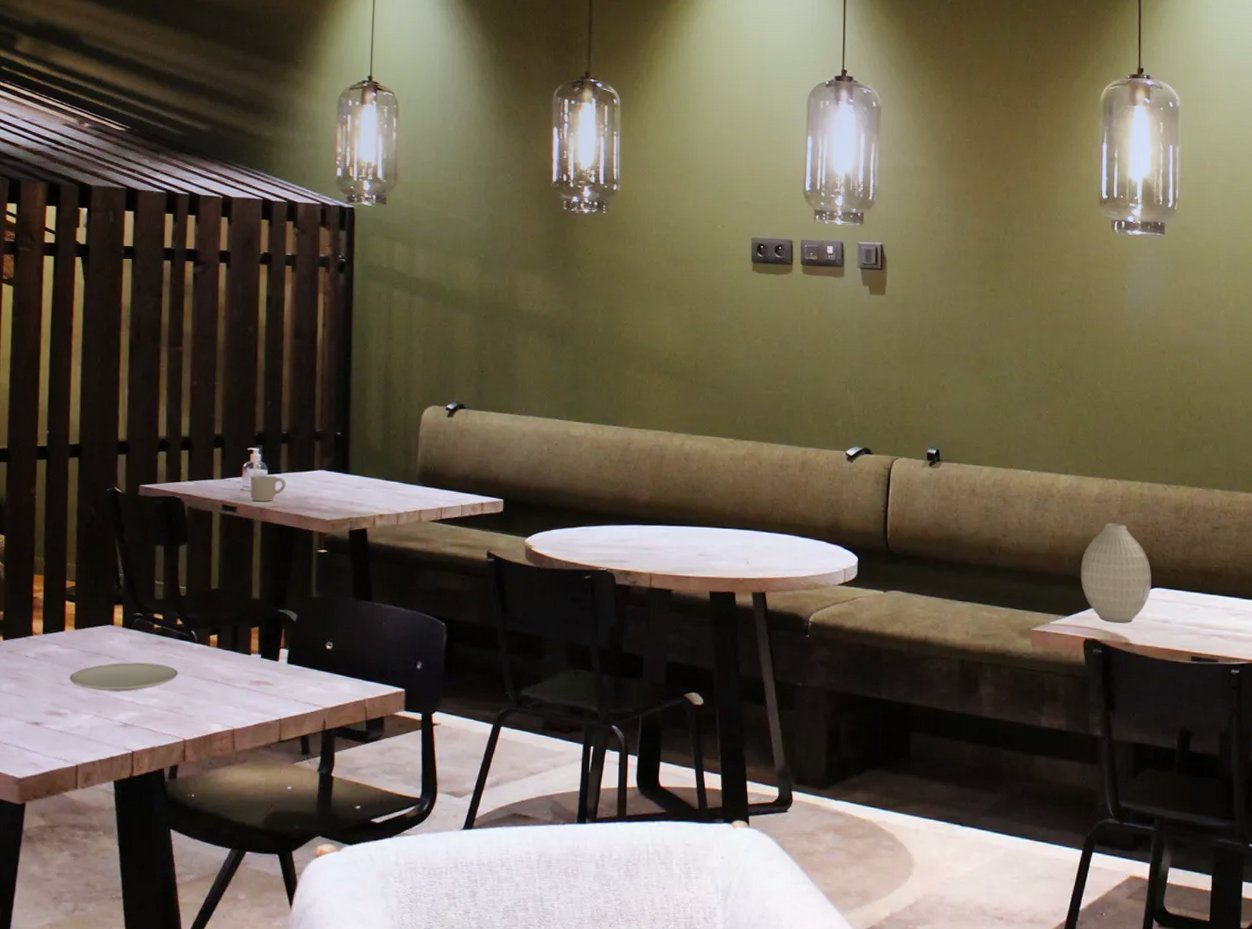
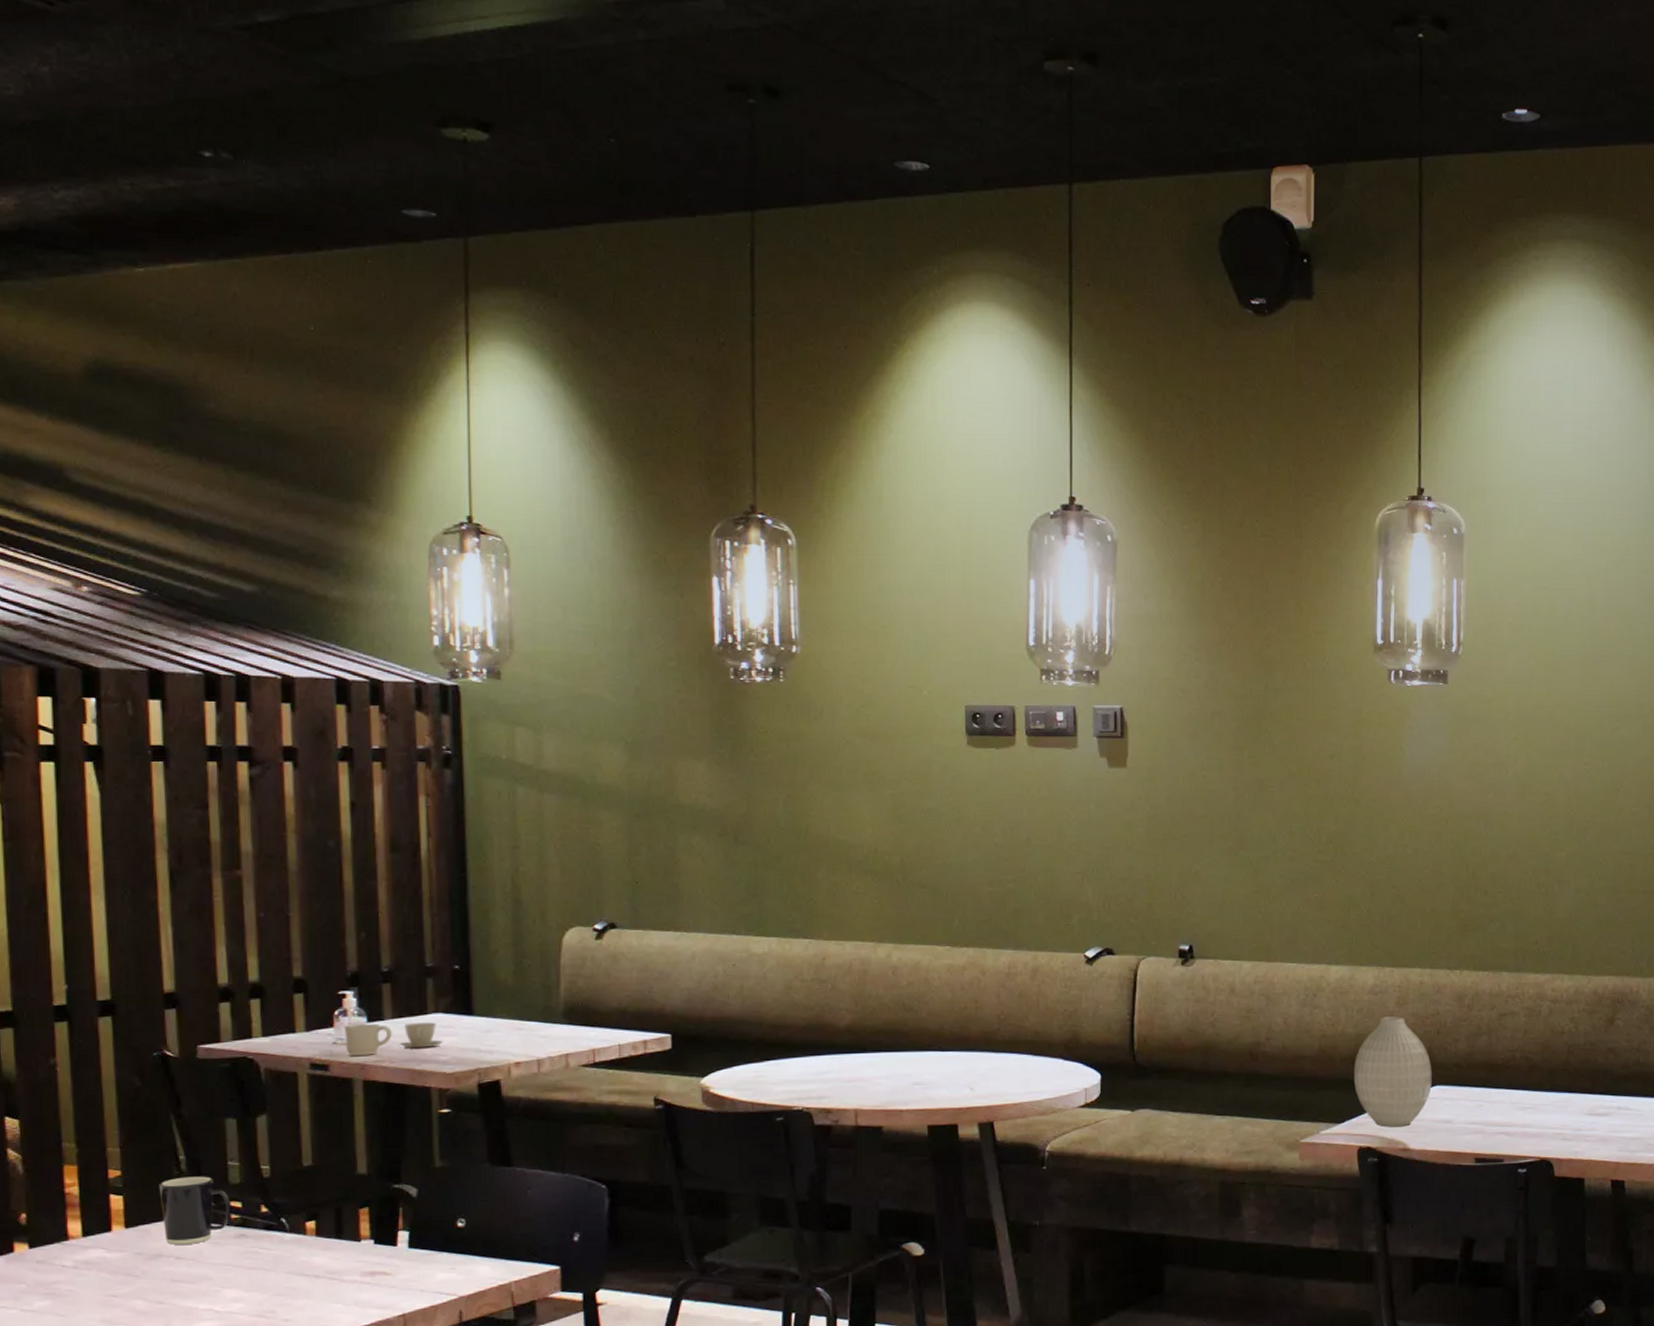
plate: present [69,662,179,692] -> none [123,1261,268,1299]
mug: none [102,590,155,647] -> present [159,1176,231,1245]
teacup: none [291,477,325,498] -> present [399,1022,443,1048]

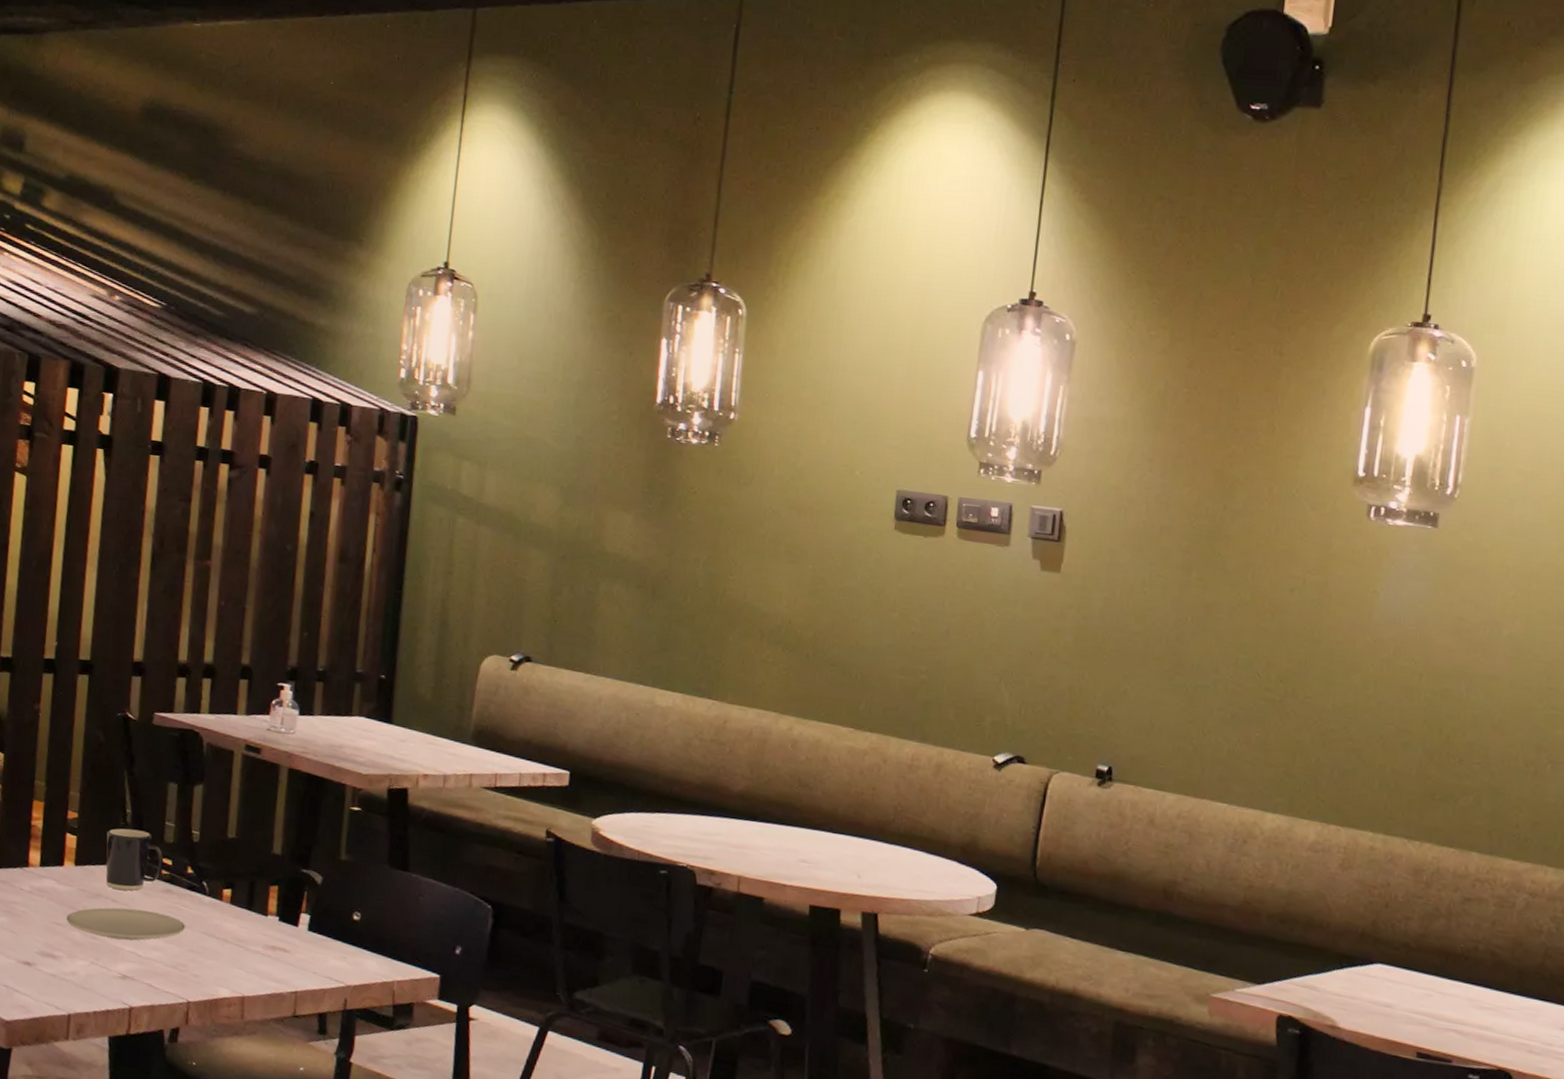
plate: none [123,1261,268,1299] -> present [66,907,186,941]
mug: present [345,1023,392,1056] -> none [277,715,319,746]
teacup: present [399,1022,443,1048] -> none [324,722,362,748]
vase: present [1353,1016,1432,1127] -> none [1280,877,1375,1002]

